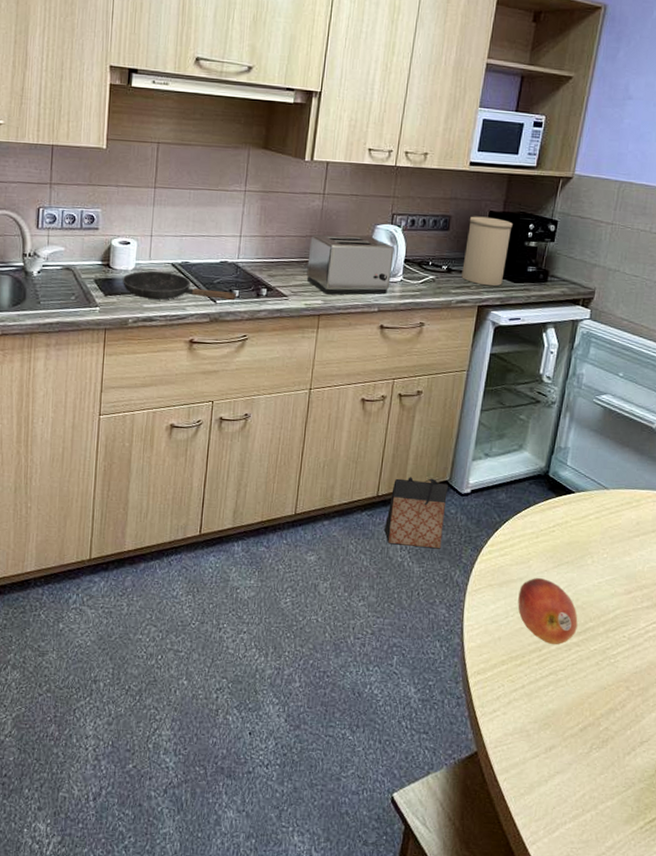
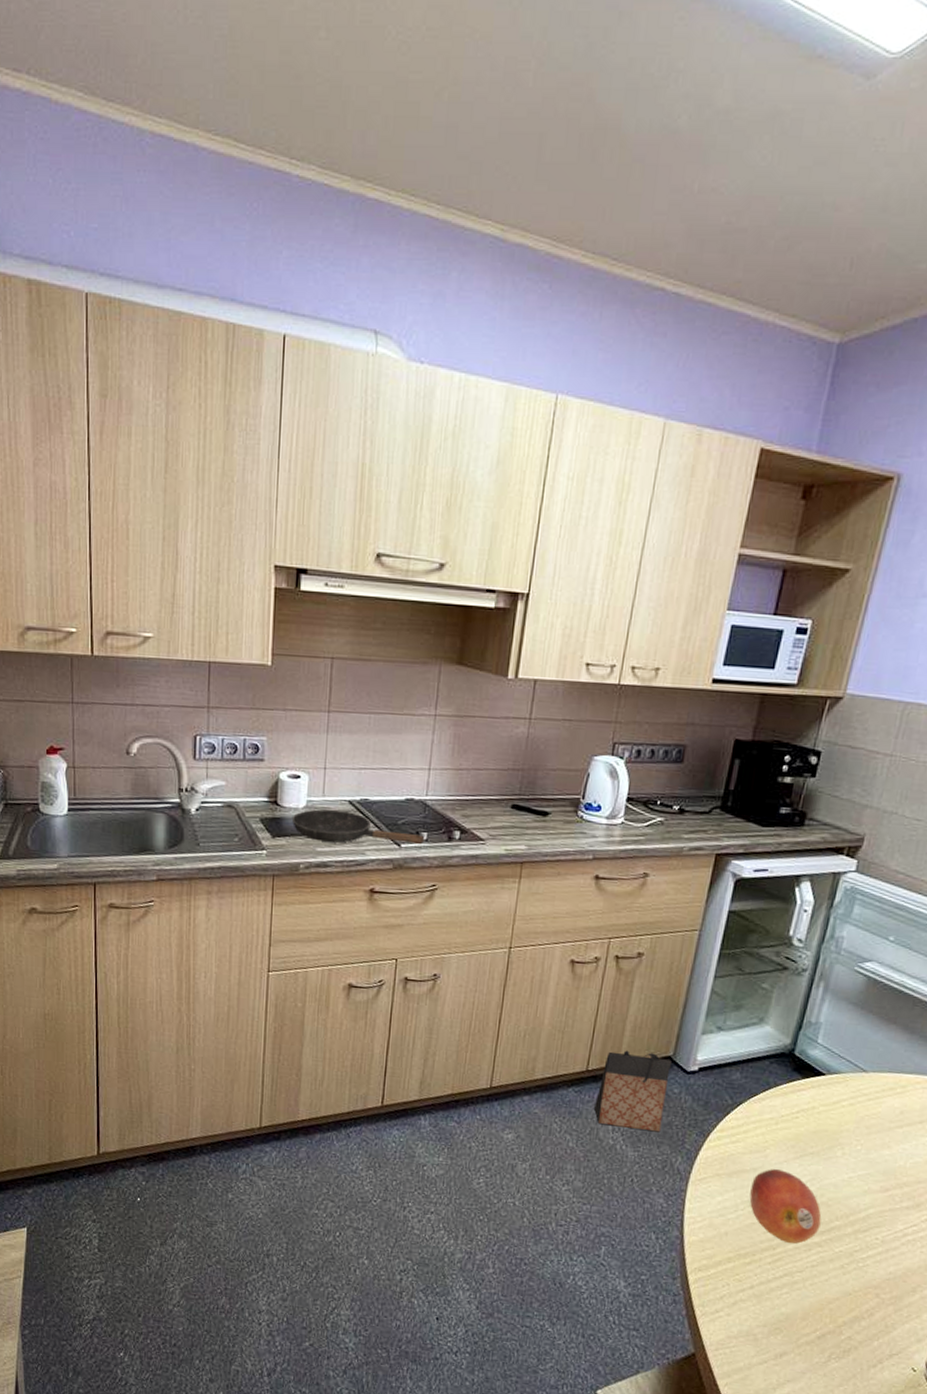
toaster: present [306,234,395,295] -> none [508,767,615,839]
canister: present [461,216,513,287] -> none [696,745,764,831]

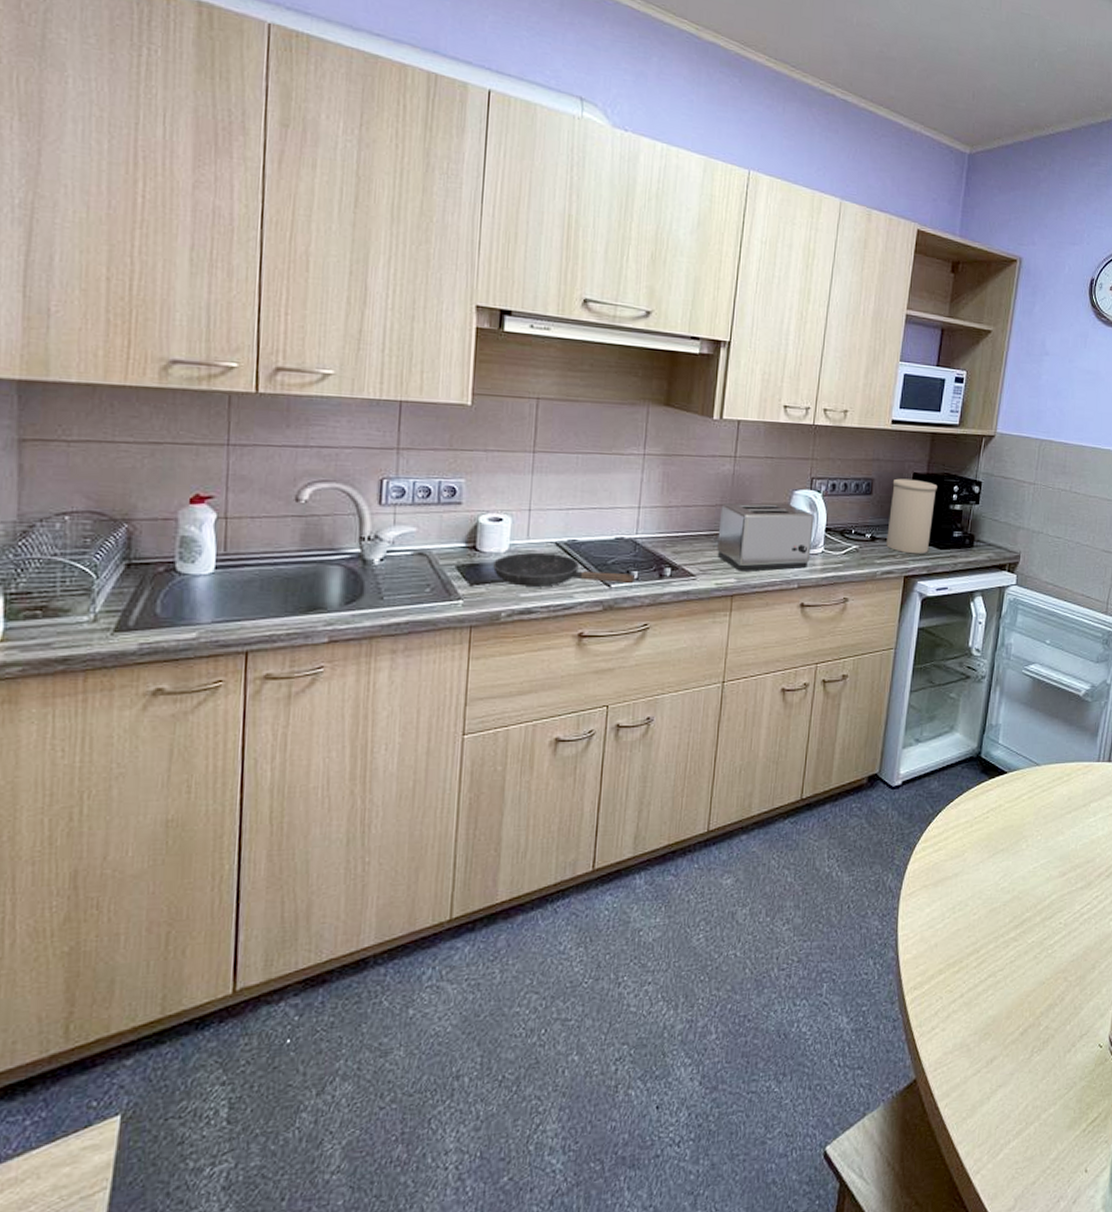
toaster: none [508,767,615,839] -> present [717,503,814,571]
bag: present [594,1050,673,1133] -> none [810,773,879,854]
canister: none [696,745,764,831] -> present [886,478,937,555]
fruit: present [749,1169,822,1245] -> none [954,871,1015,944]

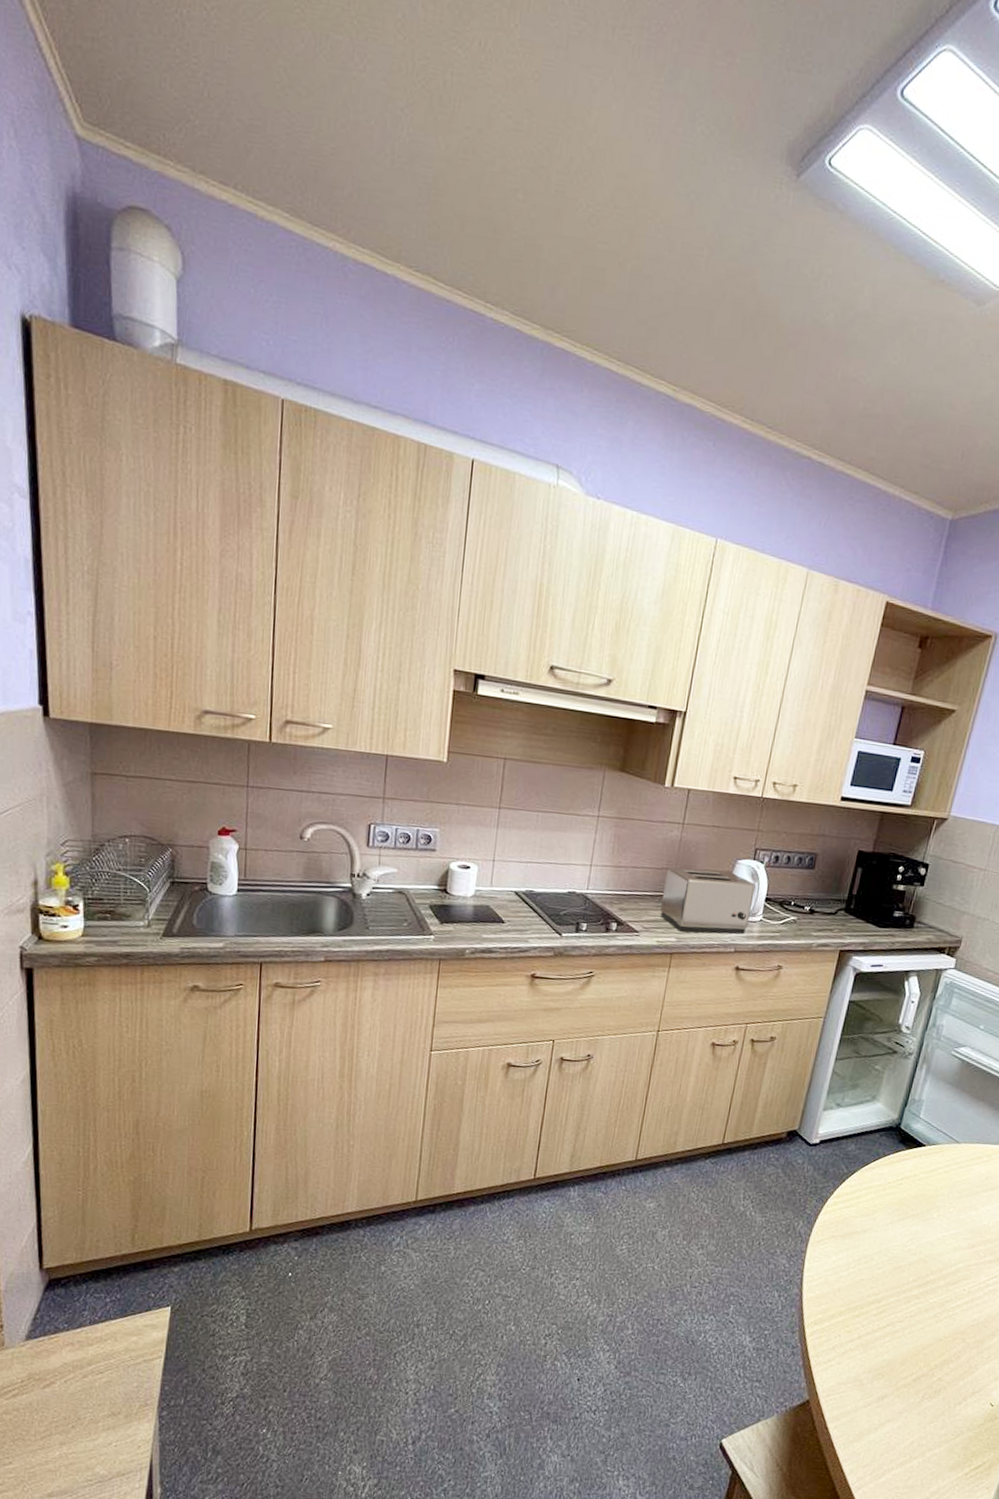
frying pan: present [492,552,638,587] -> none [459,898,586,934]
canister: present [886,478,937,555] -> none [824,855,882,931]

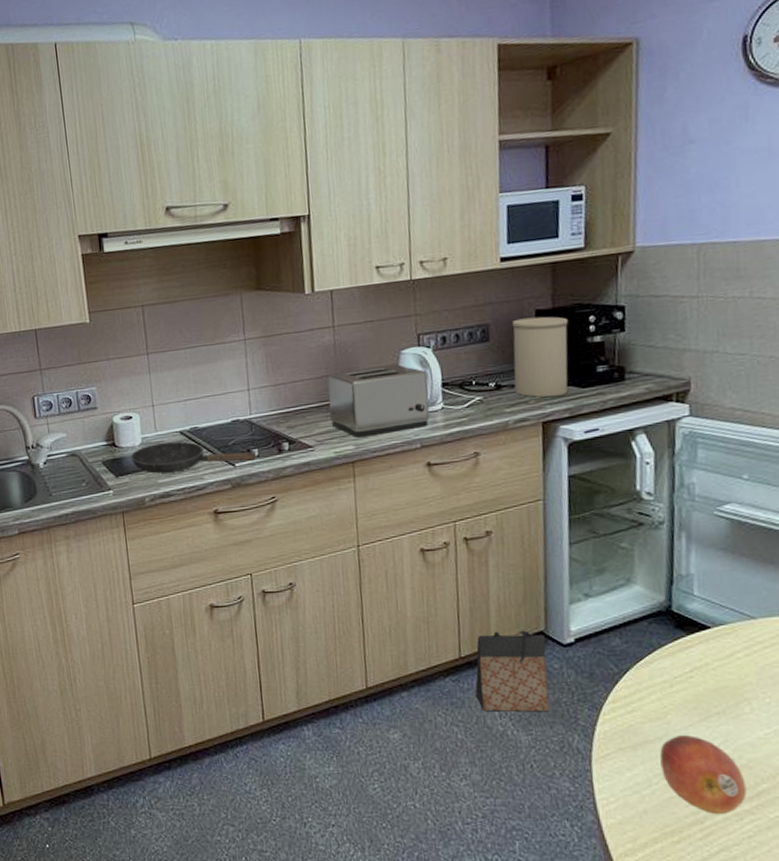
frying pan: none [459,898,586,934] -> present [130,441,258,474]
bag: none [728,1125,798,1199] -> present [475,630,550,712]
canister: none [824,855,882,931] -> present [511,316,568,398]
fruit: none [859,1230,920,1297] -> present [660,735,747,815]

